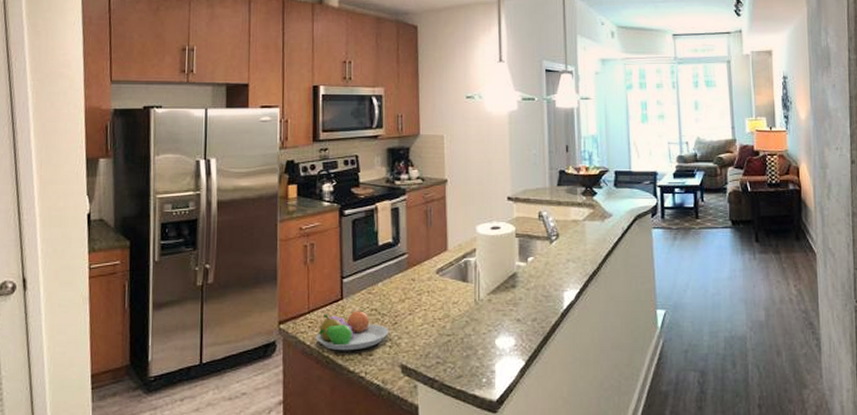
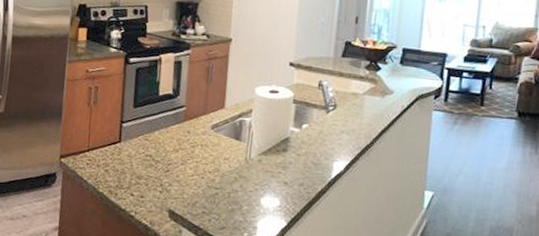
fruit bowl: present [315,309,390,351] -> none [92,153,162,191]

